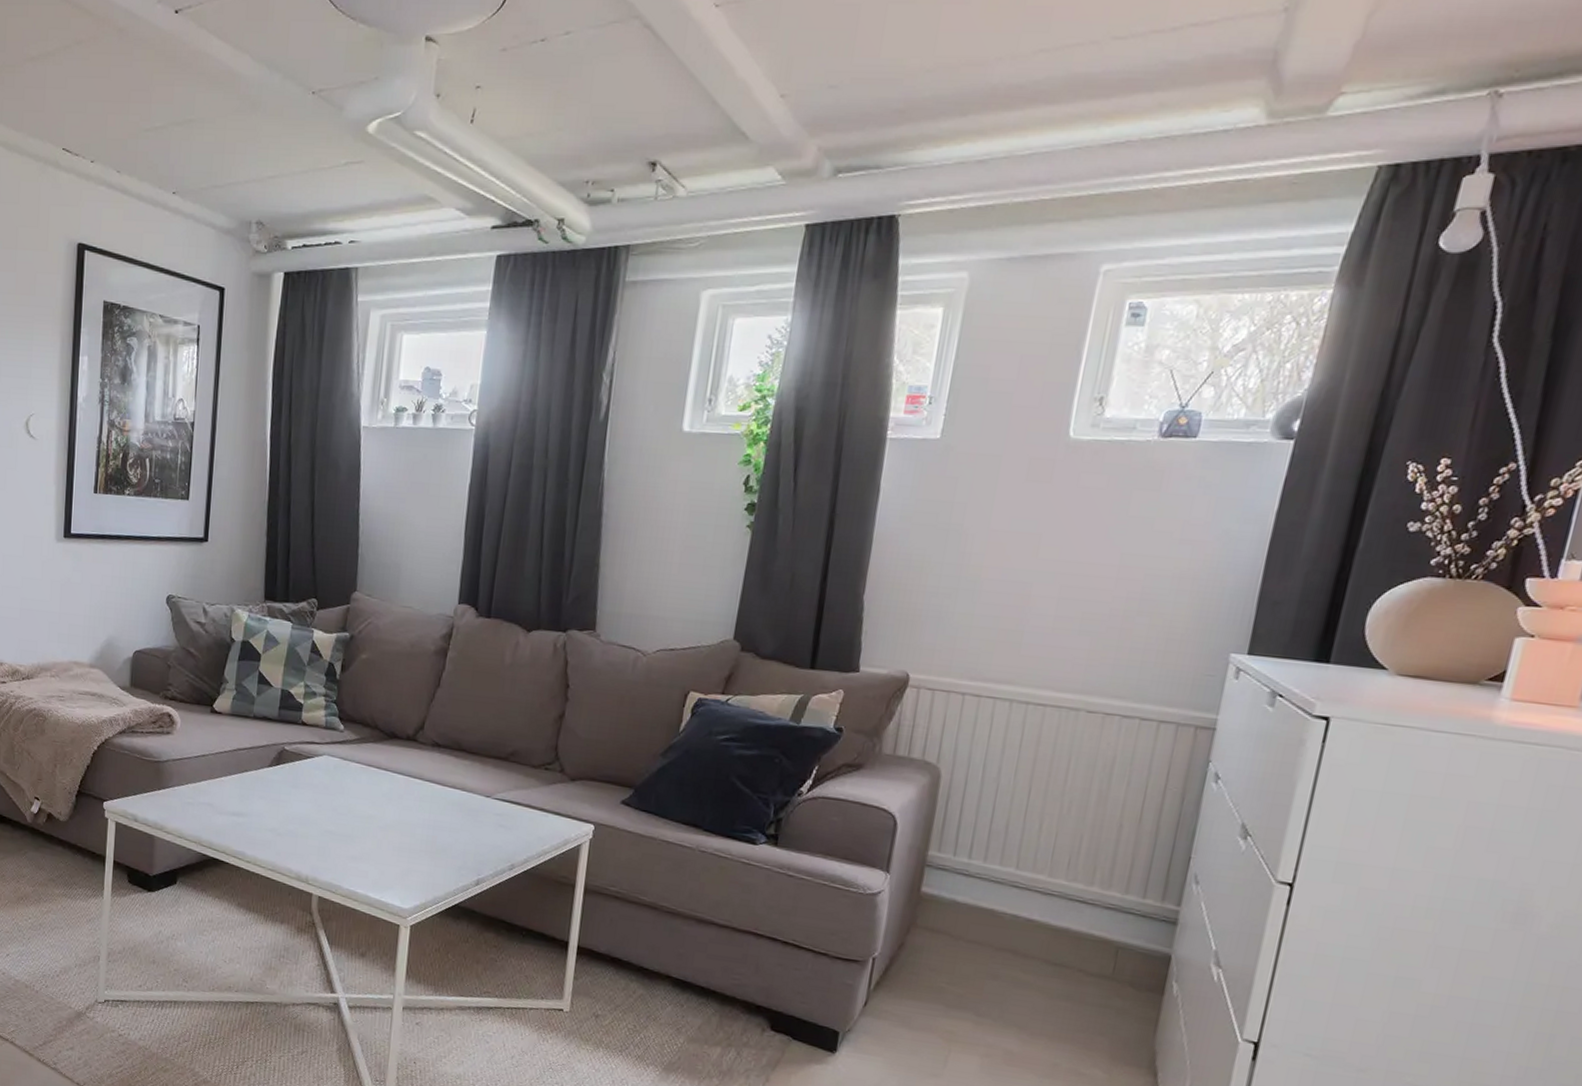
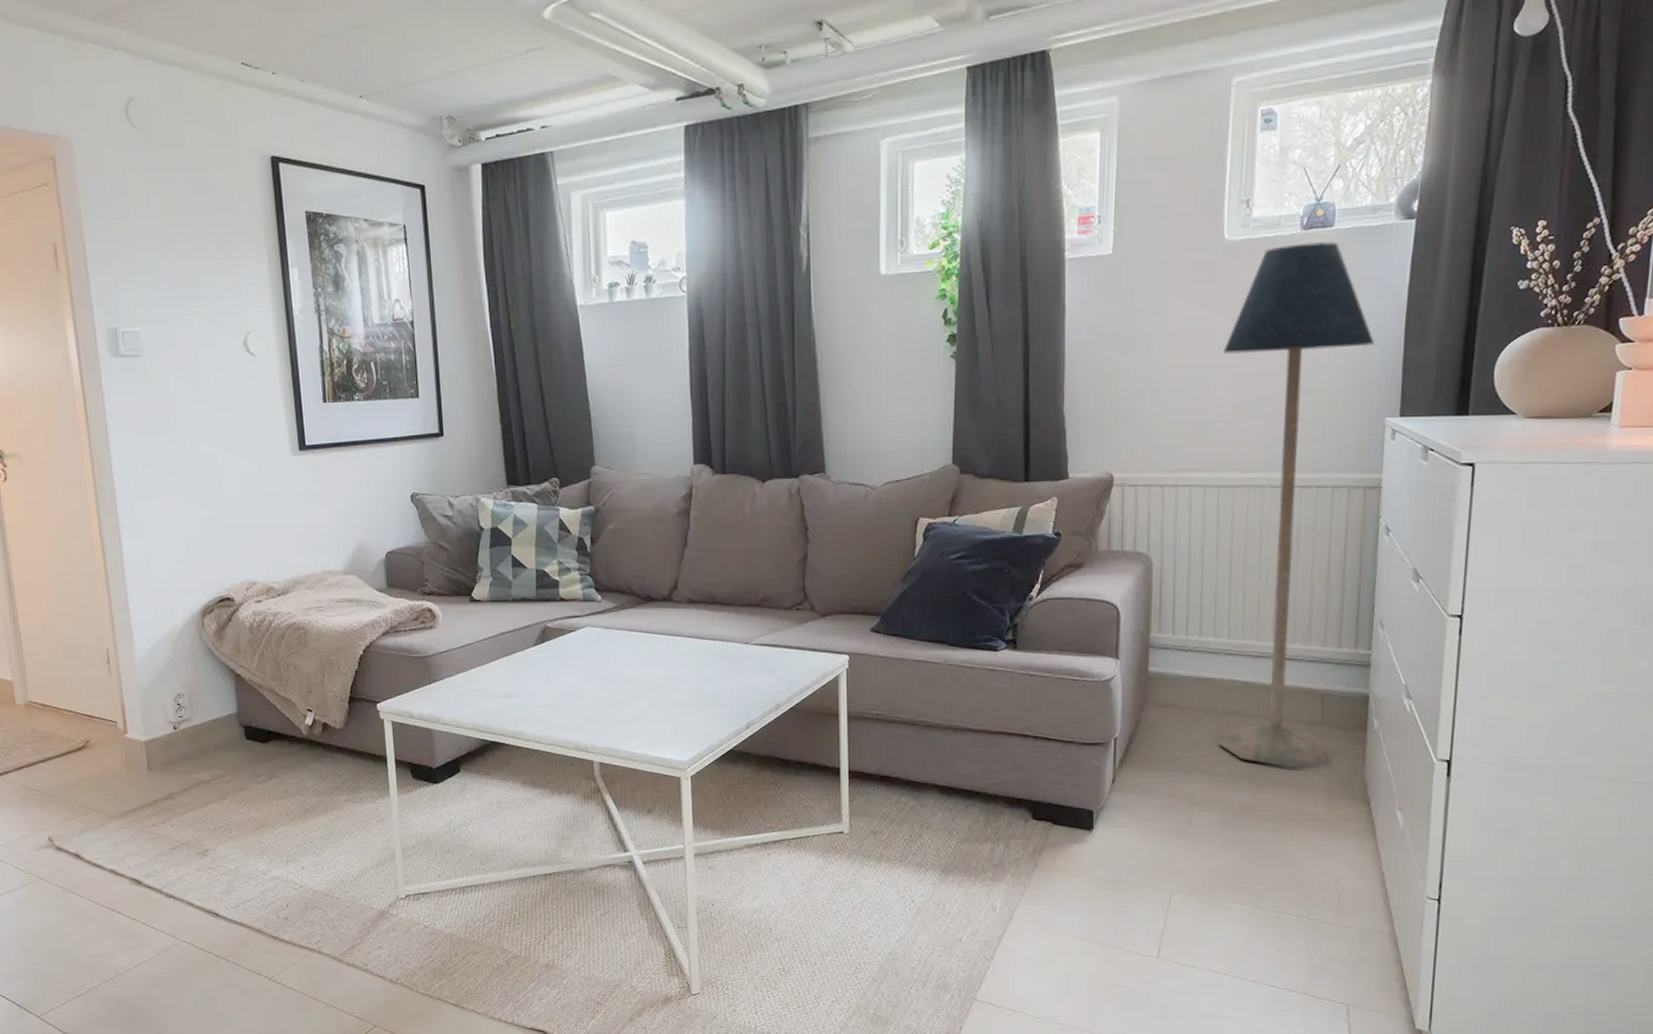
floor lamp: none [989,452,1229,1024] -> present [1218,242,1374,768]

